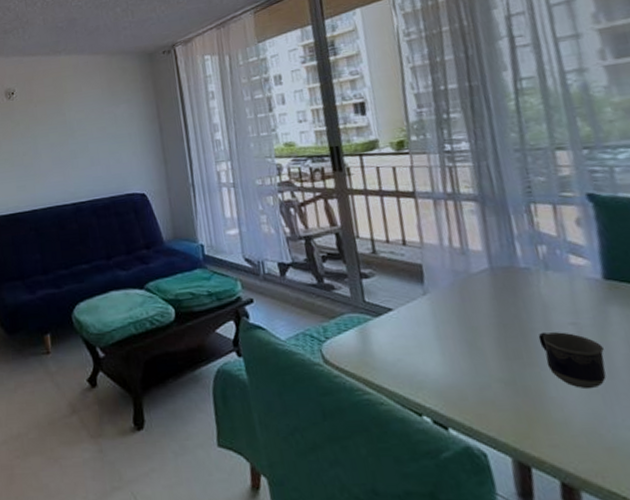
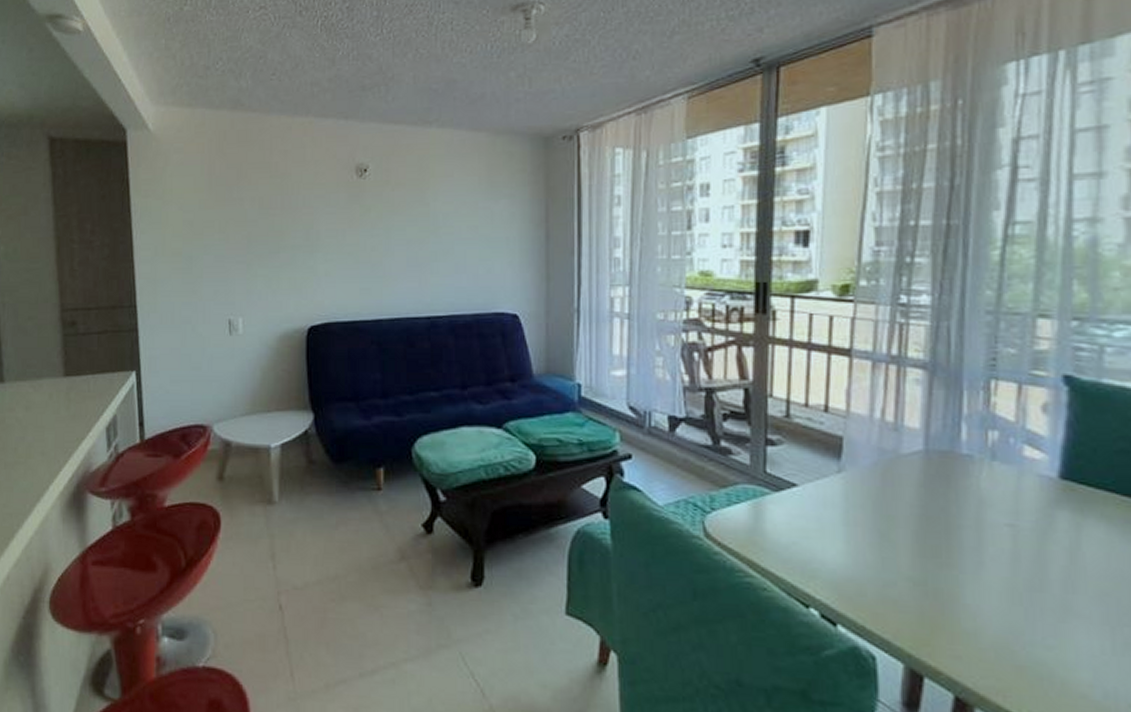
cup: present [538,332,607,390] -> none [965,530,1039,601]

